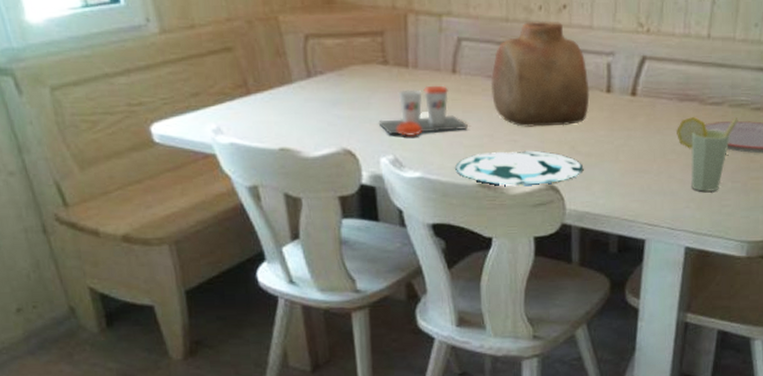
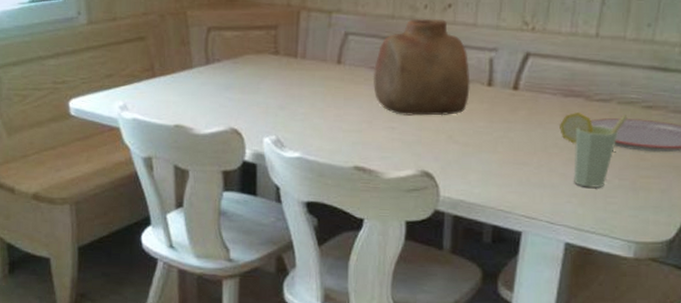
cup: present [378,85,468,136] -> none [265,74,348,119]
plate: present [455,150,584,186] -> none [333,137,460,171]

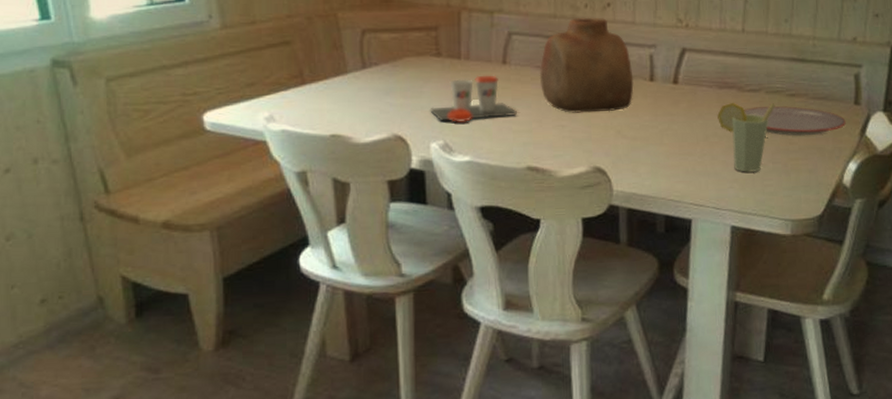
cup: none [265,74,348,119] -> present [430,75,517,122]

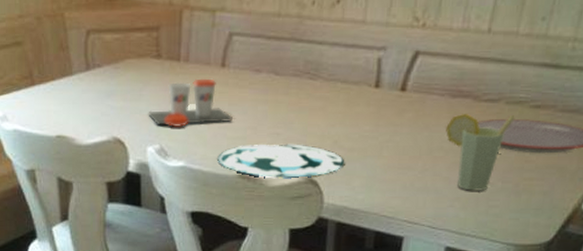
plate: none [504,135,630,168] -> present [218,144,345,178]
vase: present [539,17,634,113] -> none [258,15,357,121]

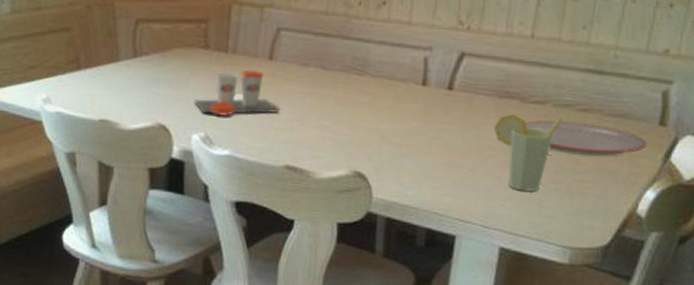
plate: present [218,144,345,178] -> none [264,136,394,171]

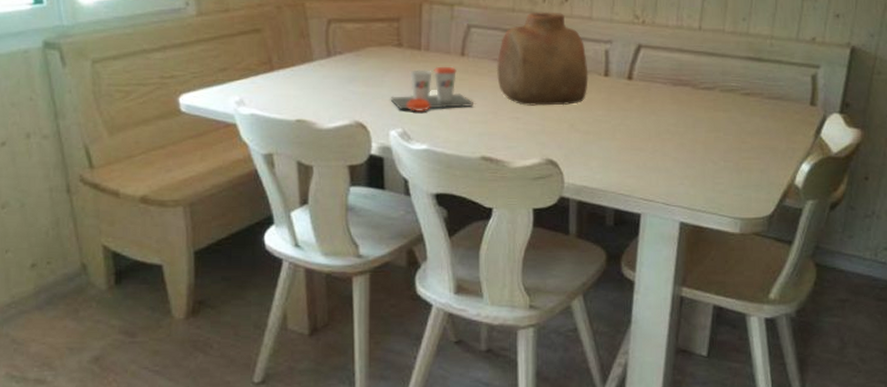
vase: none [305,15,405,116] -> present [496,11,588,106]
cup: present [494,114,563,191] -> none [671,100,729,170]
plate: present [525,120,647,157] -> none [697,105,801,136]

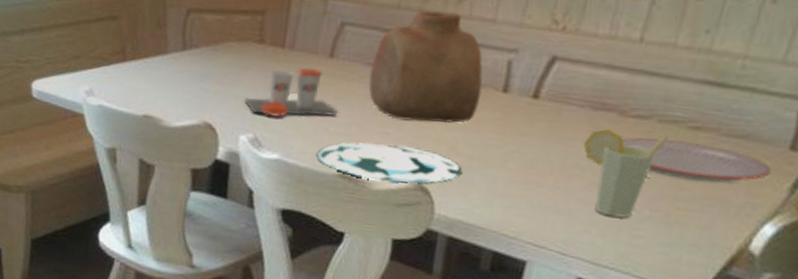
plate: none [460,127,582,159] -> present [316,142,463,184]
cup: none [671,100,729,170] -> present [584,129,669,218]
plate: none [697,105,801,136] -> present [622,137,772,183]

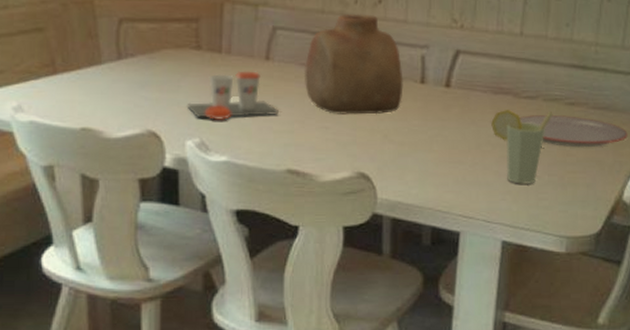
plate: present [316,142,463,184] -> none [264,138,397,173]

